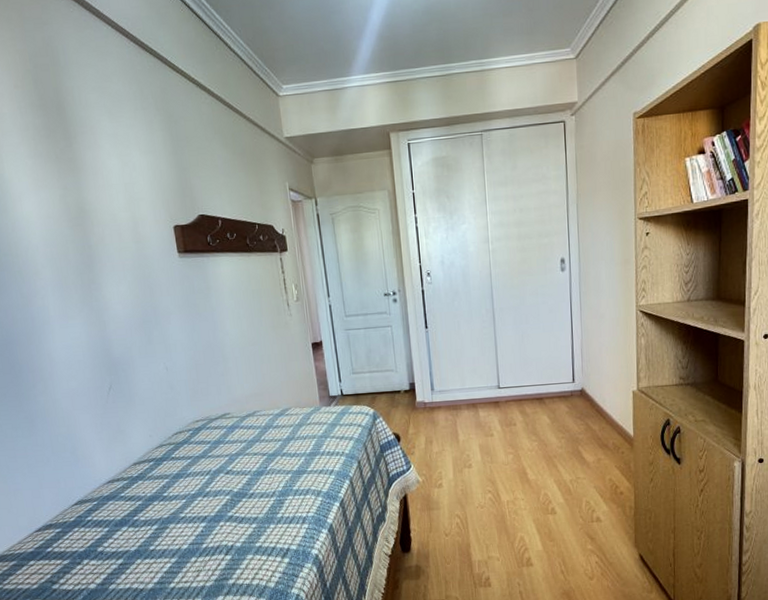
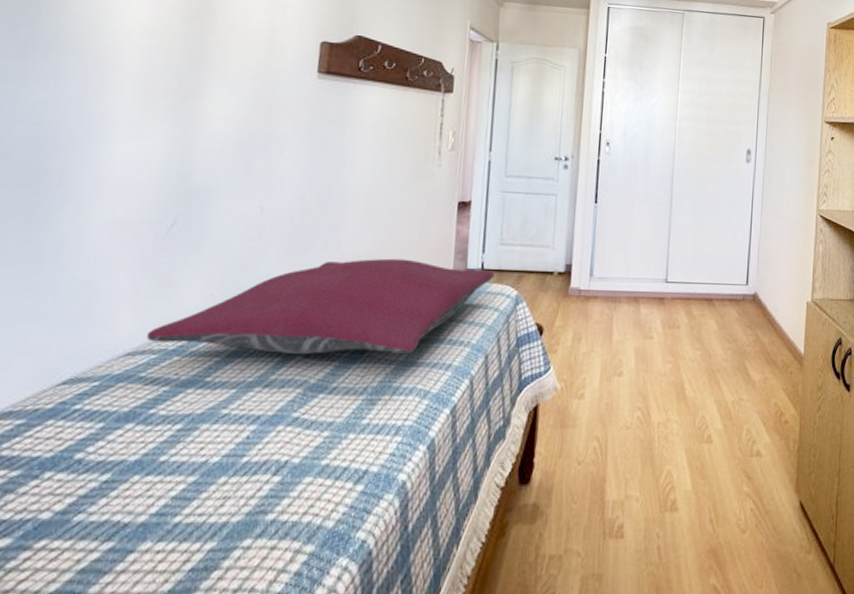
pillow: none [116,394,352,473] -> present [146,258,494,355]

